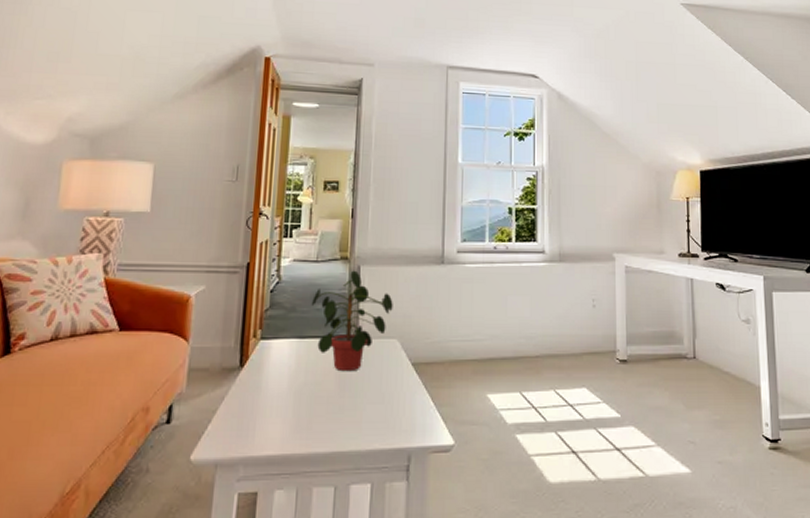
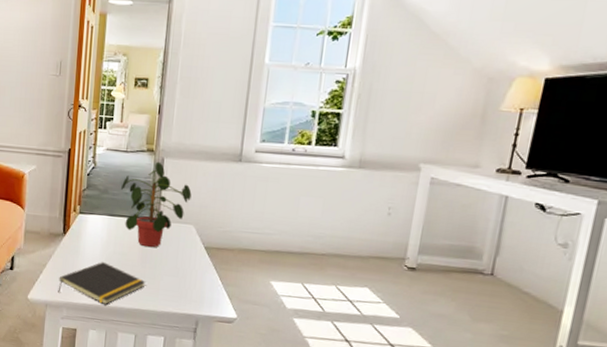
notepad: none [232,397,346,452] -> present [58,262,146,304]

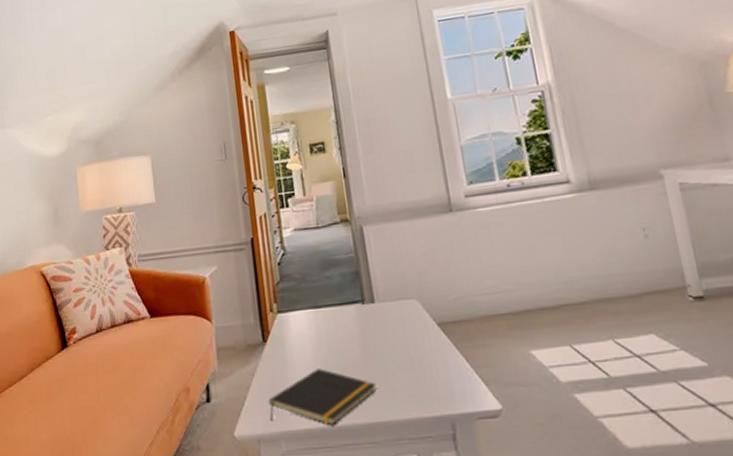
potted plant: present [121,161,192,248] -> none [320,231,406,339]

